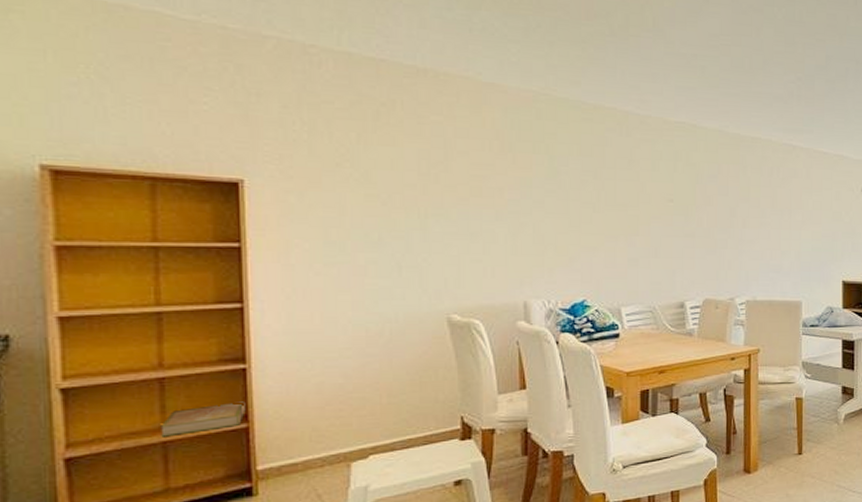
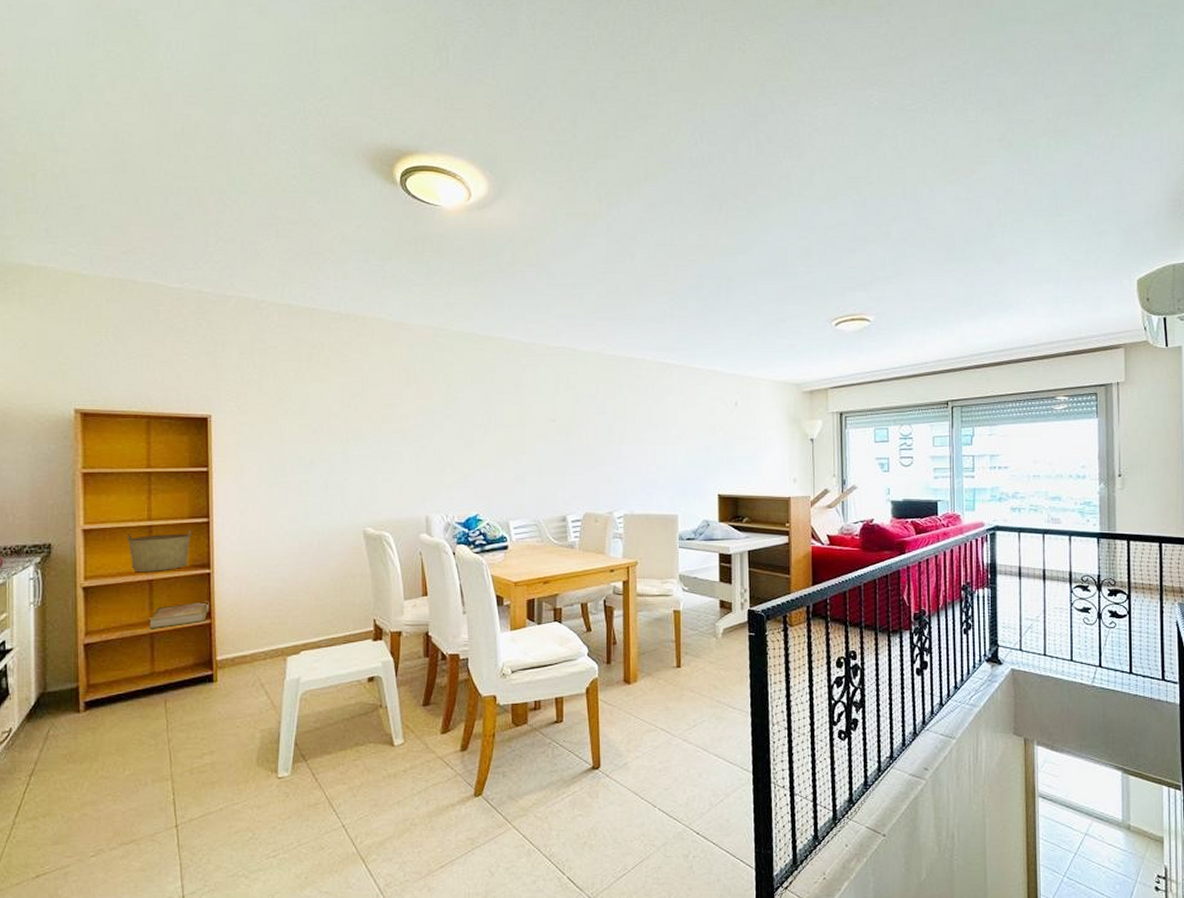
basket: none [125,316,218,370] -> present [127,529,191,573]

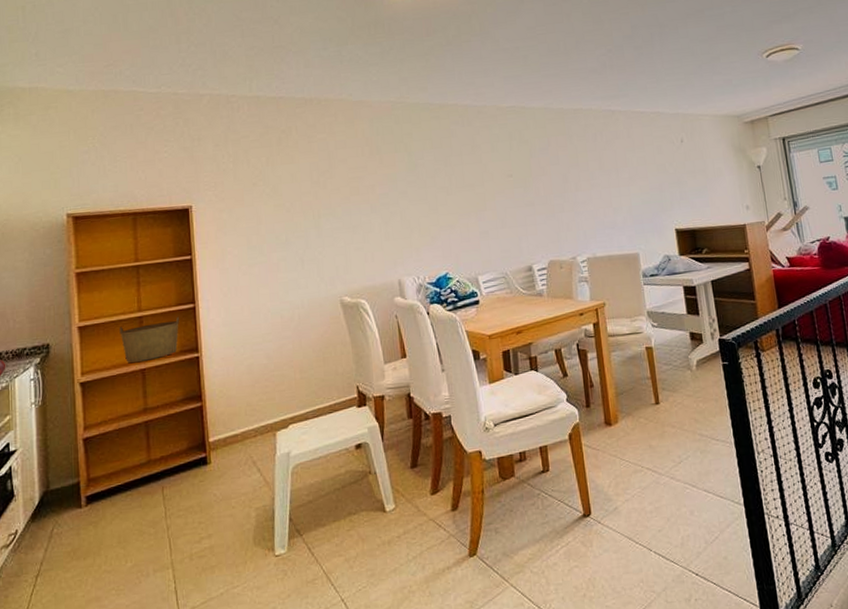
decorative box: present [149,601,209,629] -> none [144,384,200,418]

